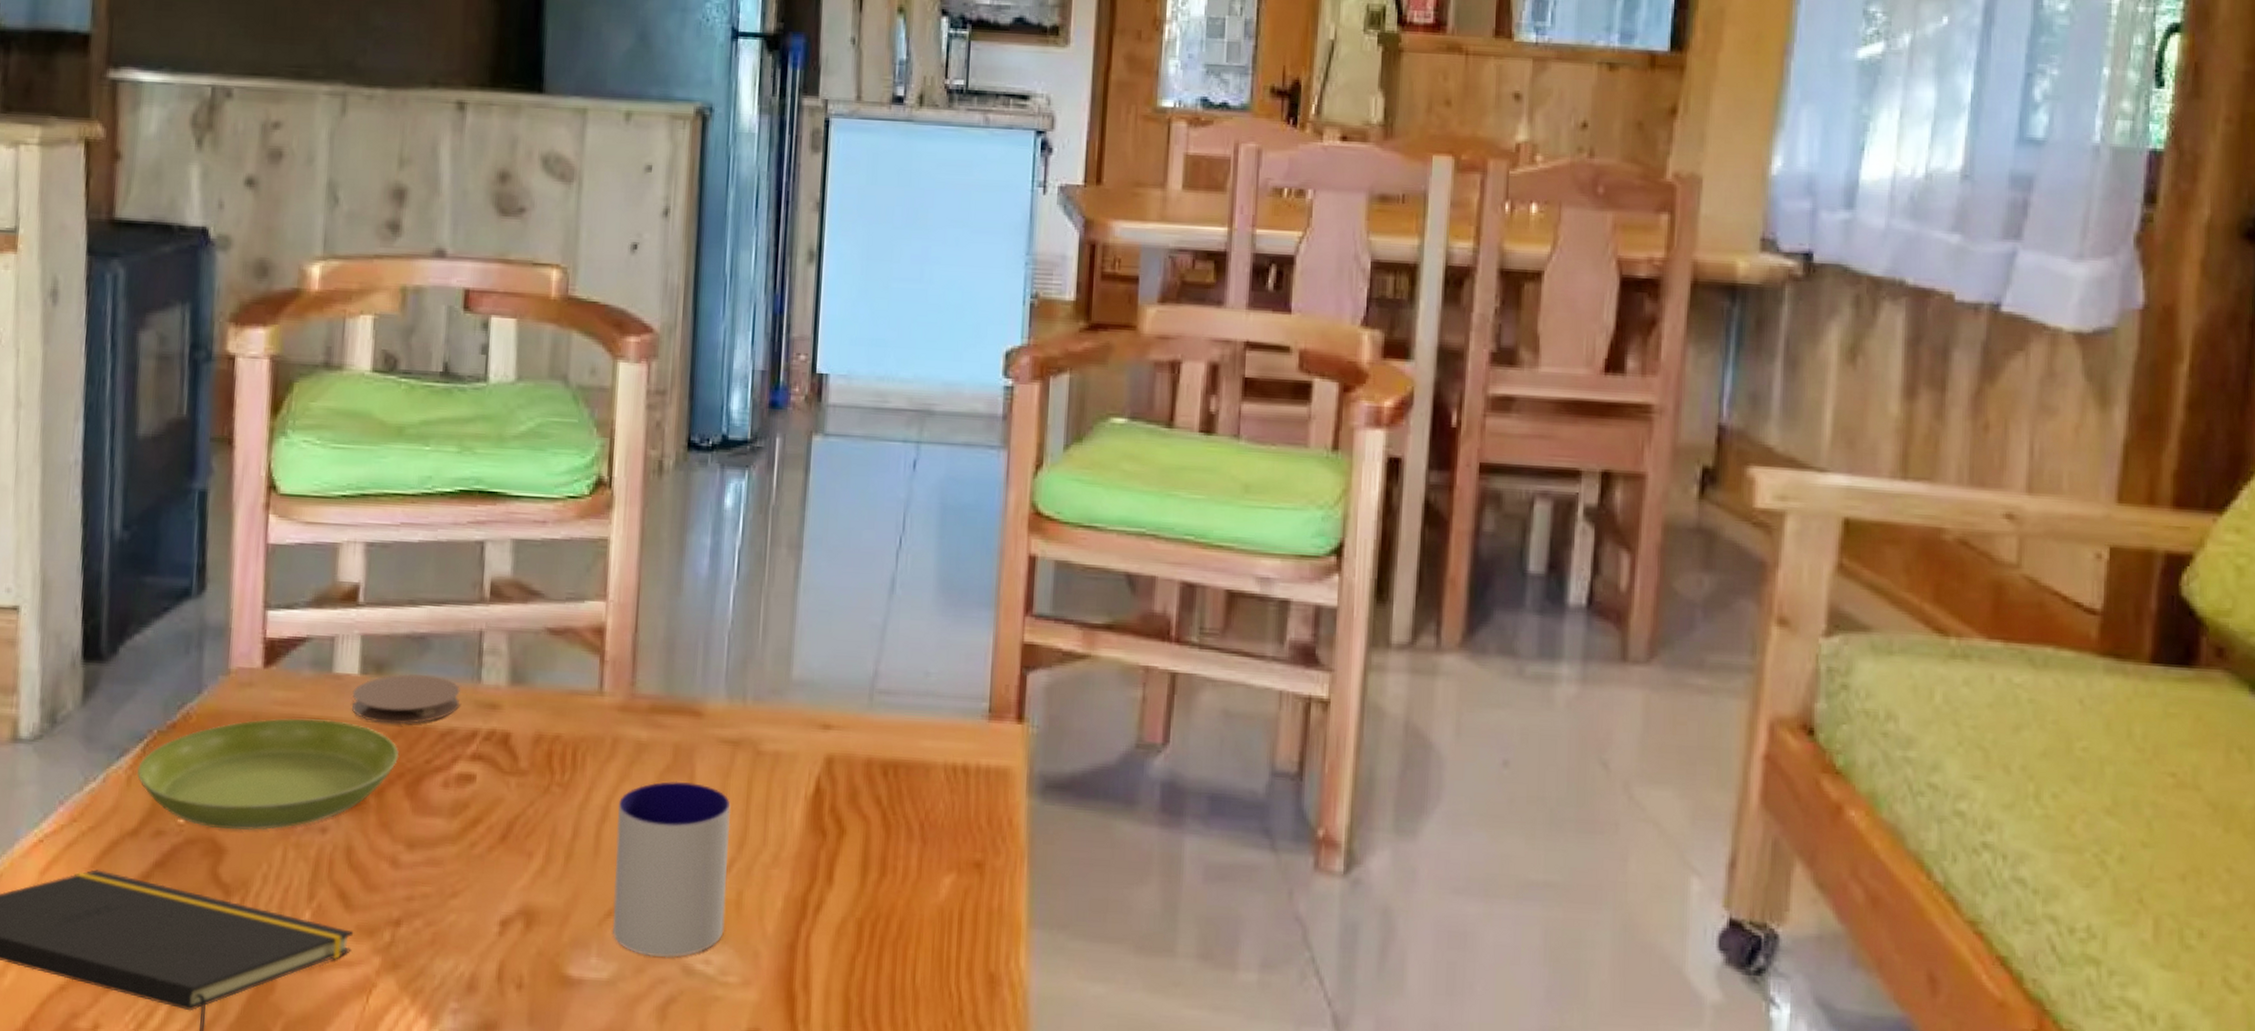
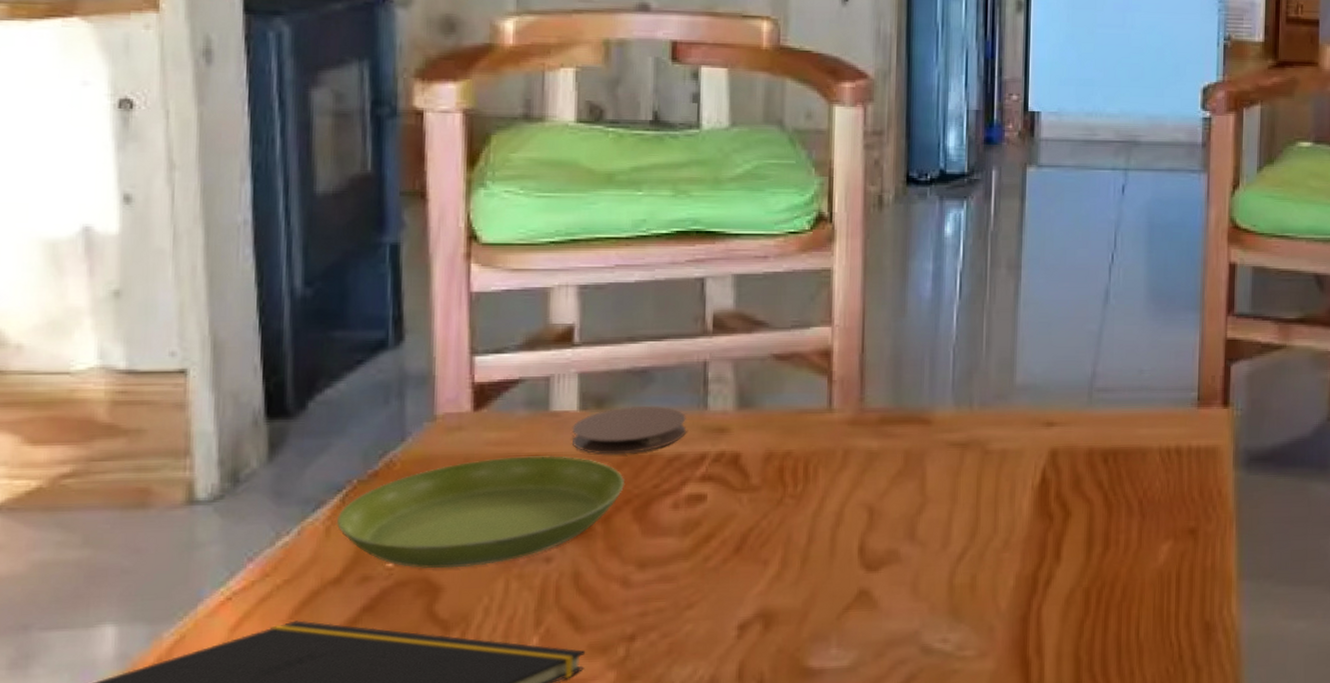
mug: present [612,781,731,958] -> none [850,483,962,642]

